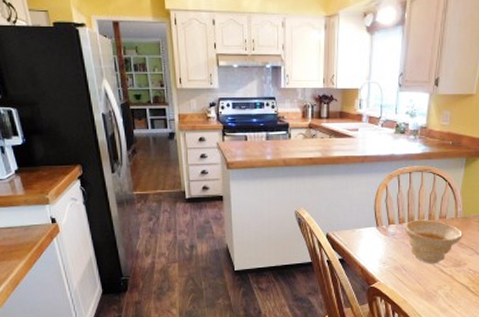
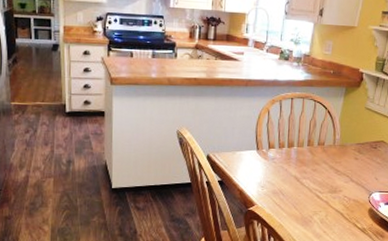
bowl: present [404,219,463,264] -> none [283,145,339,190]

